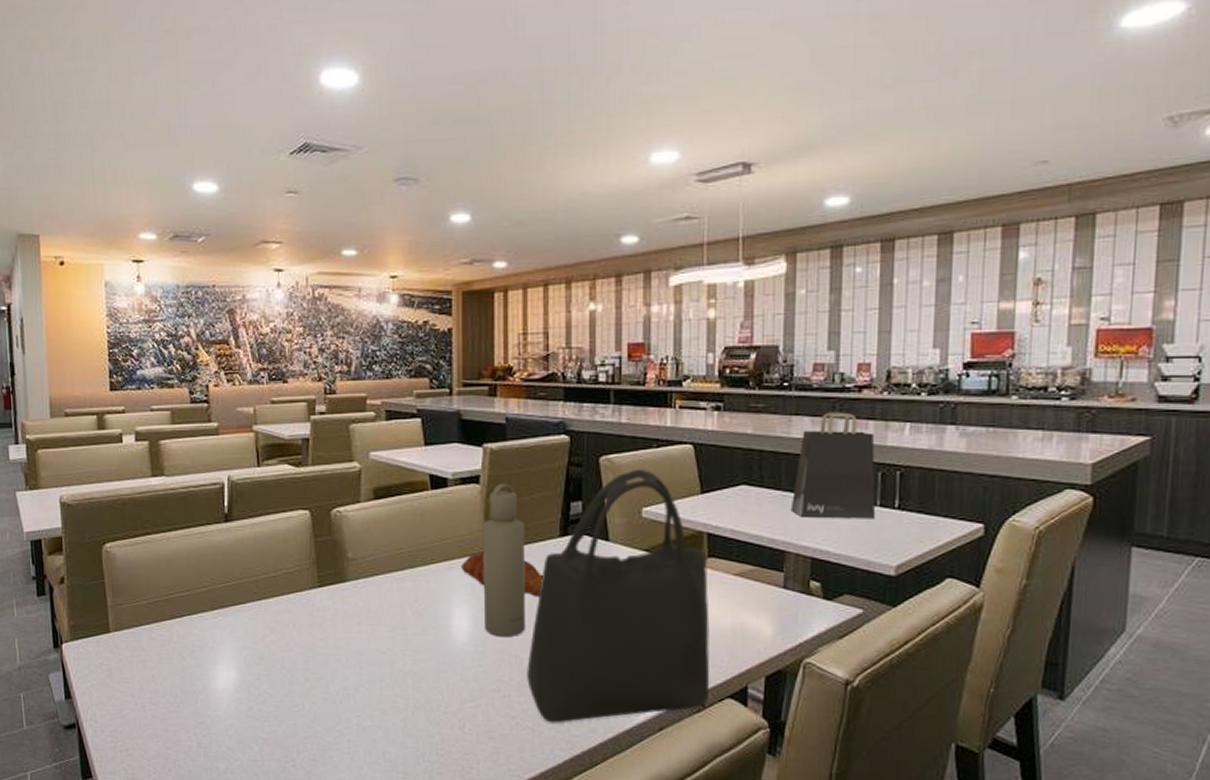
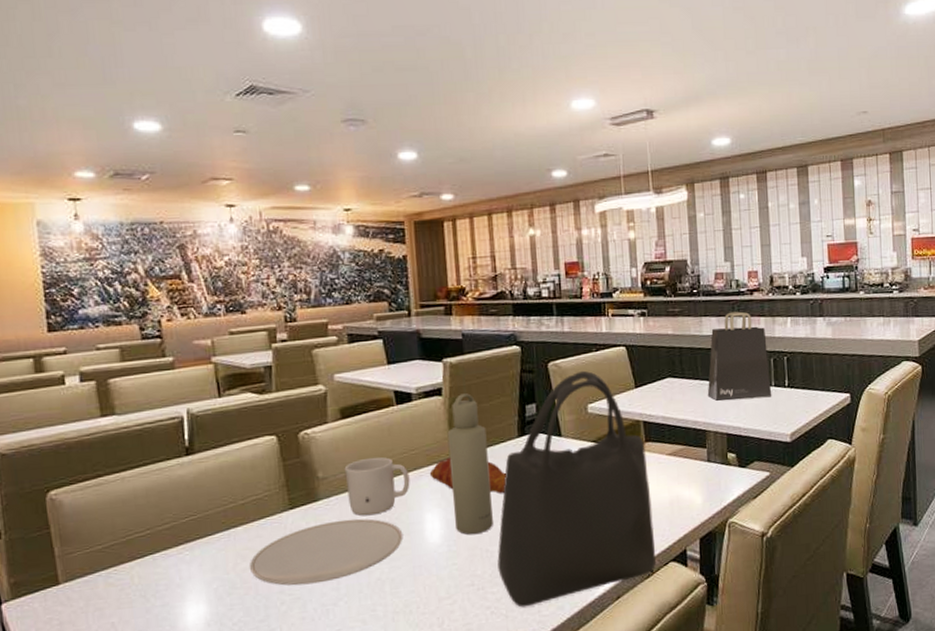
plate: none [276,604,429,666] -> present [249,518,403,586]
mug: none [374,542,440,603] -> present [344,456,410,516]

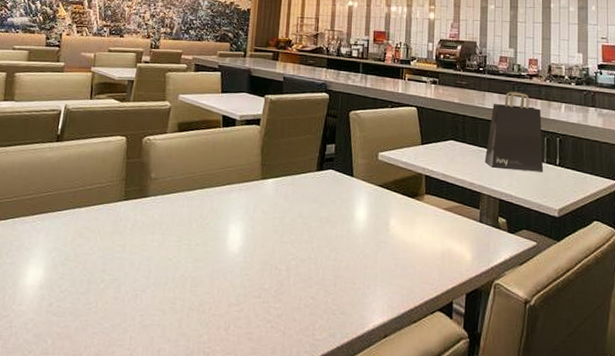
plate: present [249,518,403,586] -> none [82,217,209,270]
mug: present [344,456,410,516] -> none [170,167,223,218]
croissant: present [429,457,506,493] -> none [239,178,302,218]
bottle: present [447,393,493,535] -> none [253,126,291,251]
handbag: present [497,370,657,607] -> none [283,122,426,328]

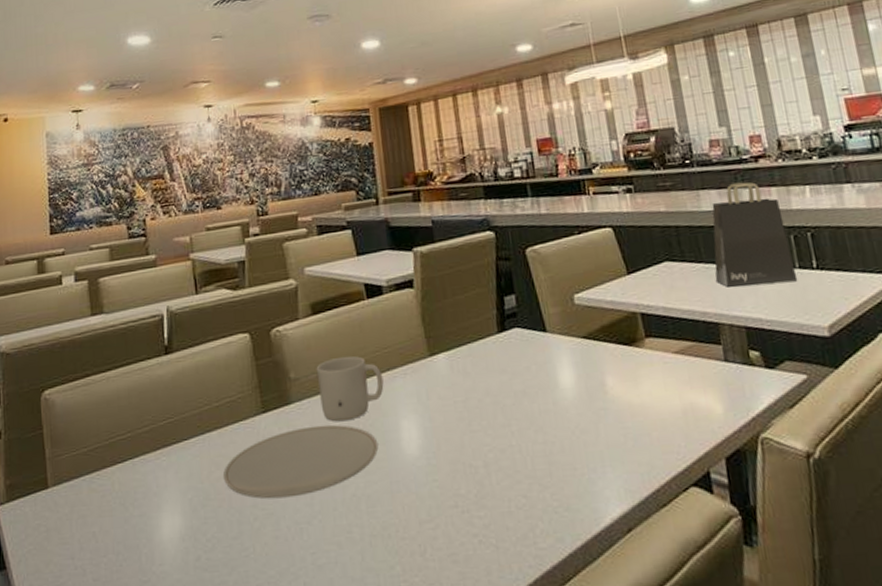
plate: none [82,217,209,270] -> present [222,424,379,499]
mug: none [170,167,223,218] -> present [316,355,384,422]

